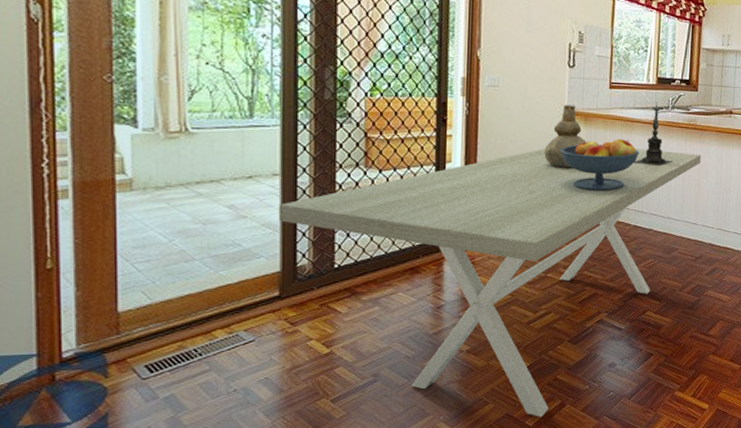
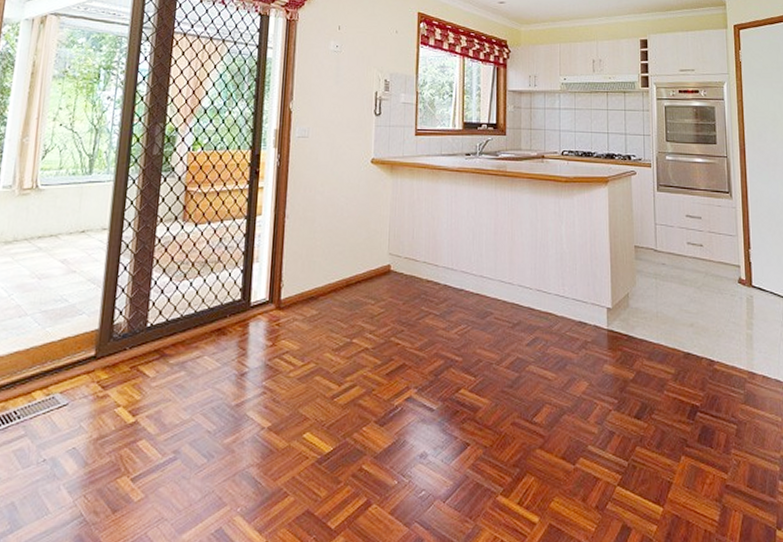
dining table: present [278,148,701,418] -> none [102,198,513,519]
vase: present [544,104,587,168] -> none [350,153,393,220]
fruit bowl: present [559,139,639,192] -> none [366,188,447,246]
candle holder: present [634,102,674,167] -> none [442,148,484,218]

